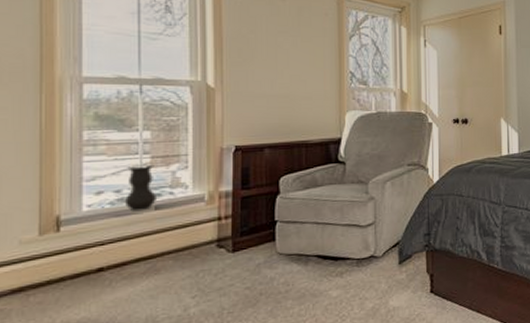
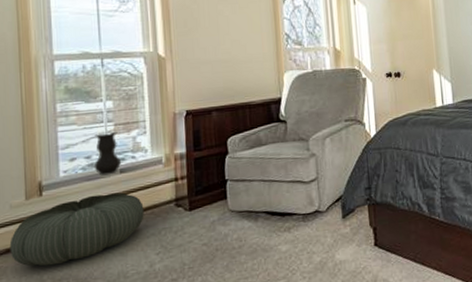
pouf: none [16,230,180,309] -> present [9,192,144,267]

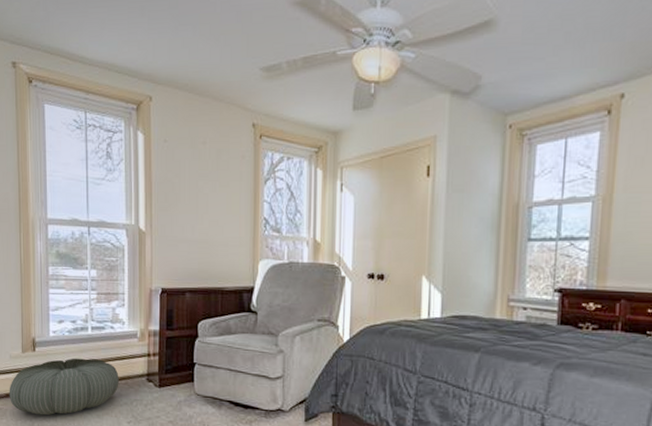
vase: present [94,131,121,176] -> none [78,300,101,341]

